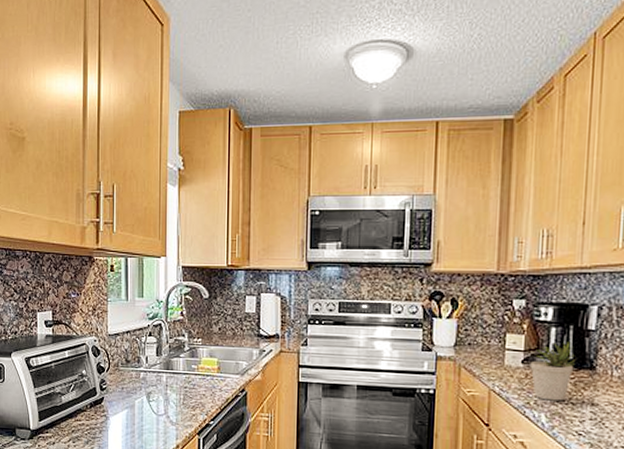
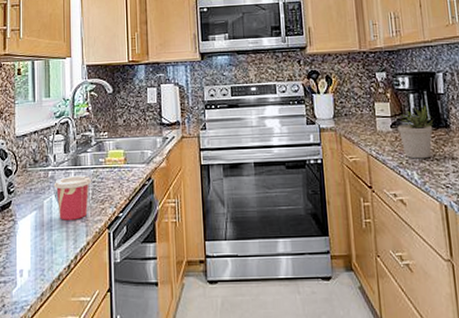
cup: none [145,379,184,423] -> present [53,175,92,220]

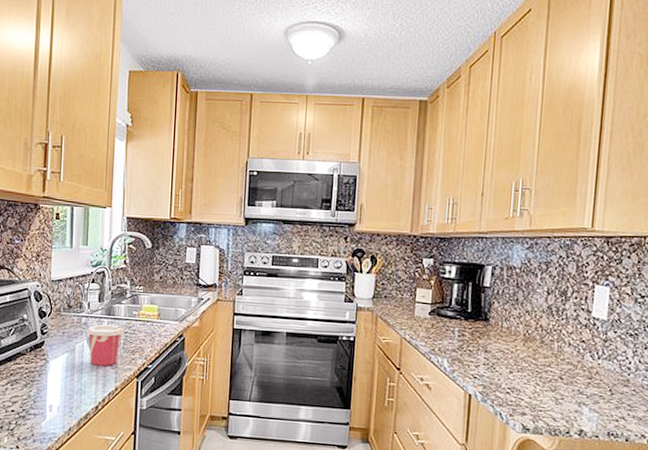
potted plant: present [397,105,434,159] -> none [435,296,474,349]

